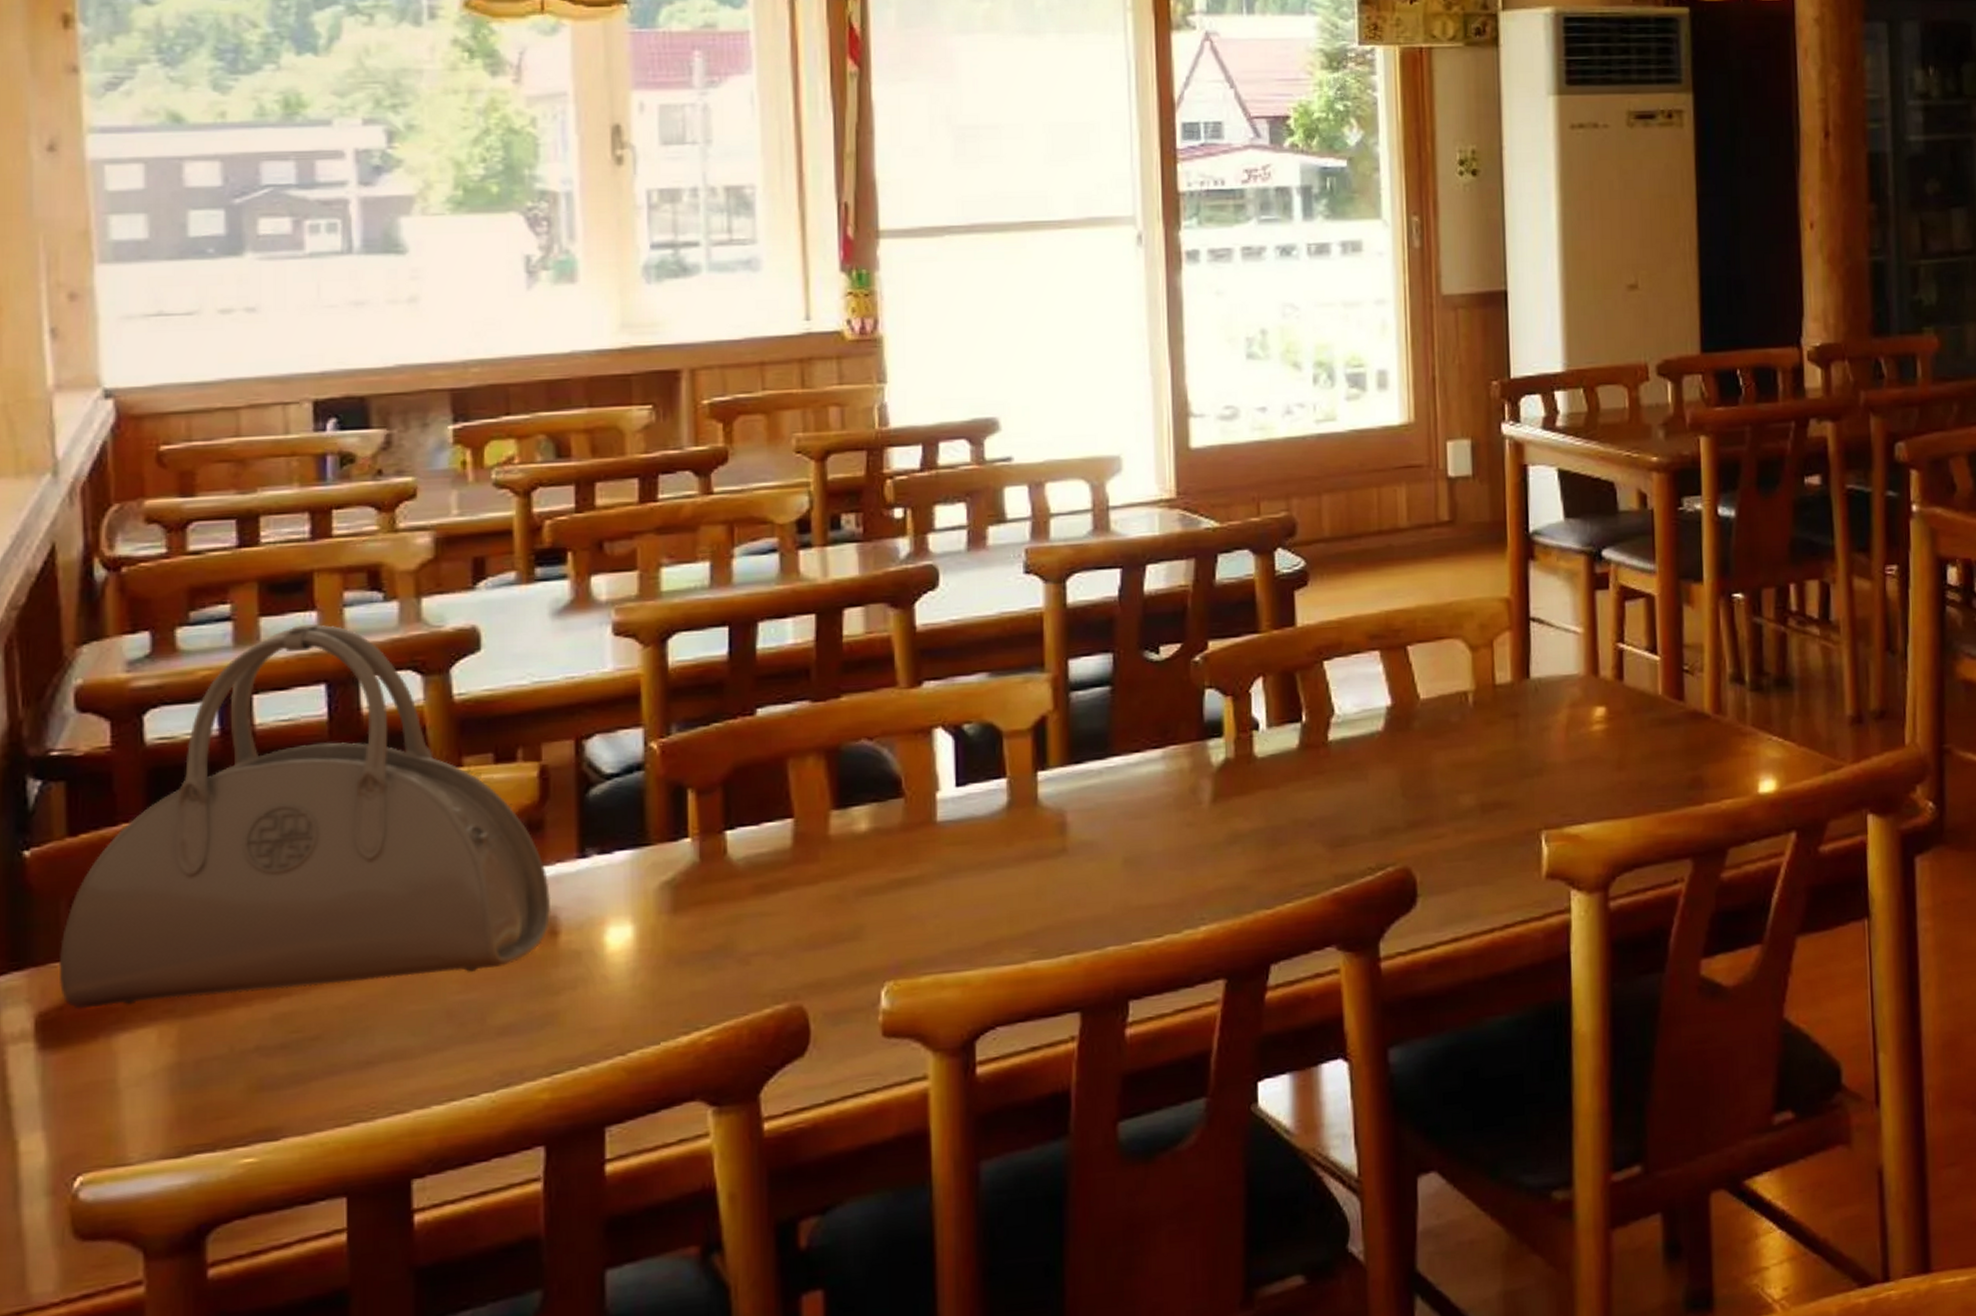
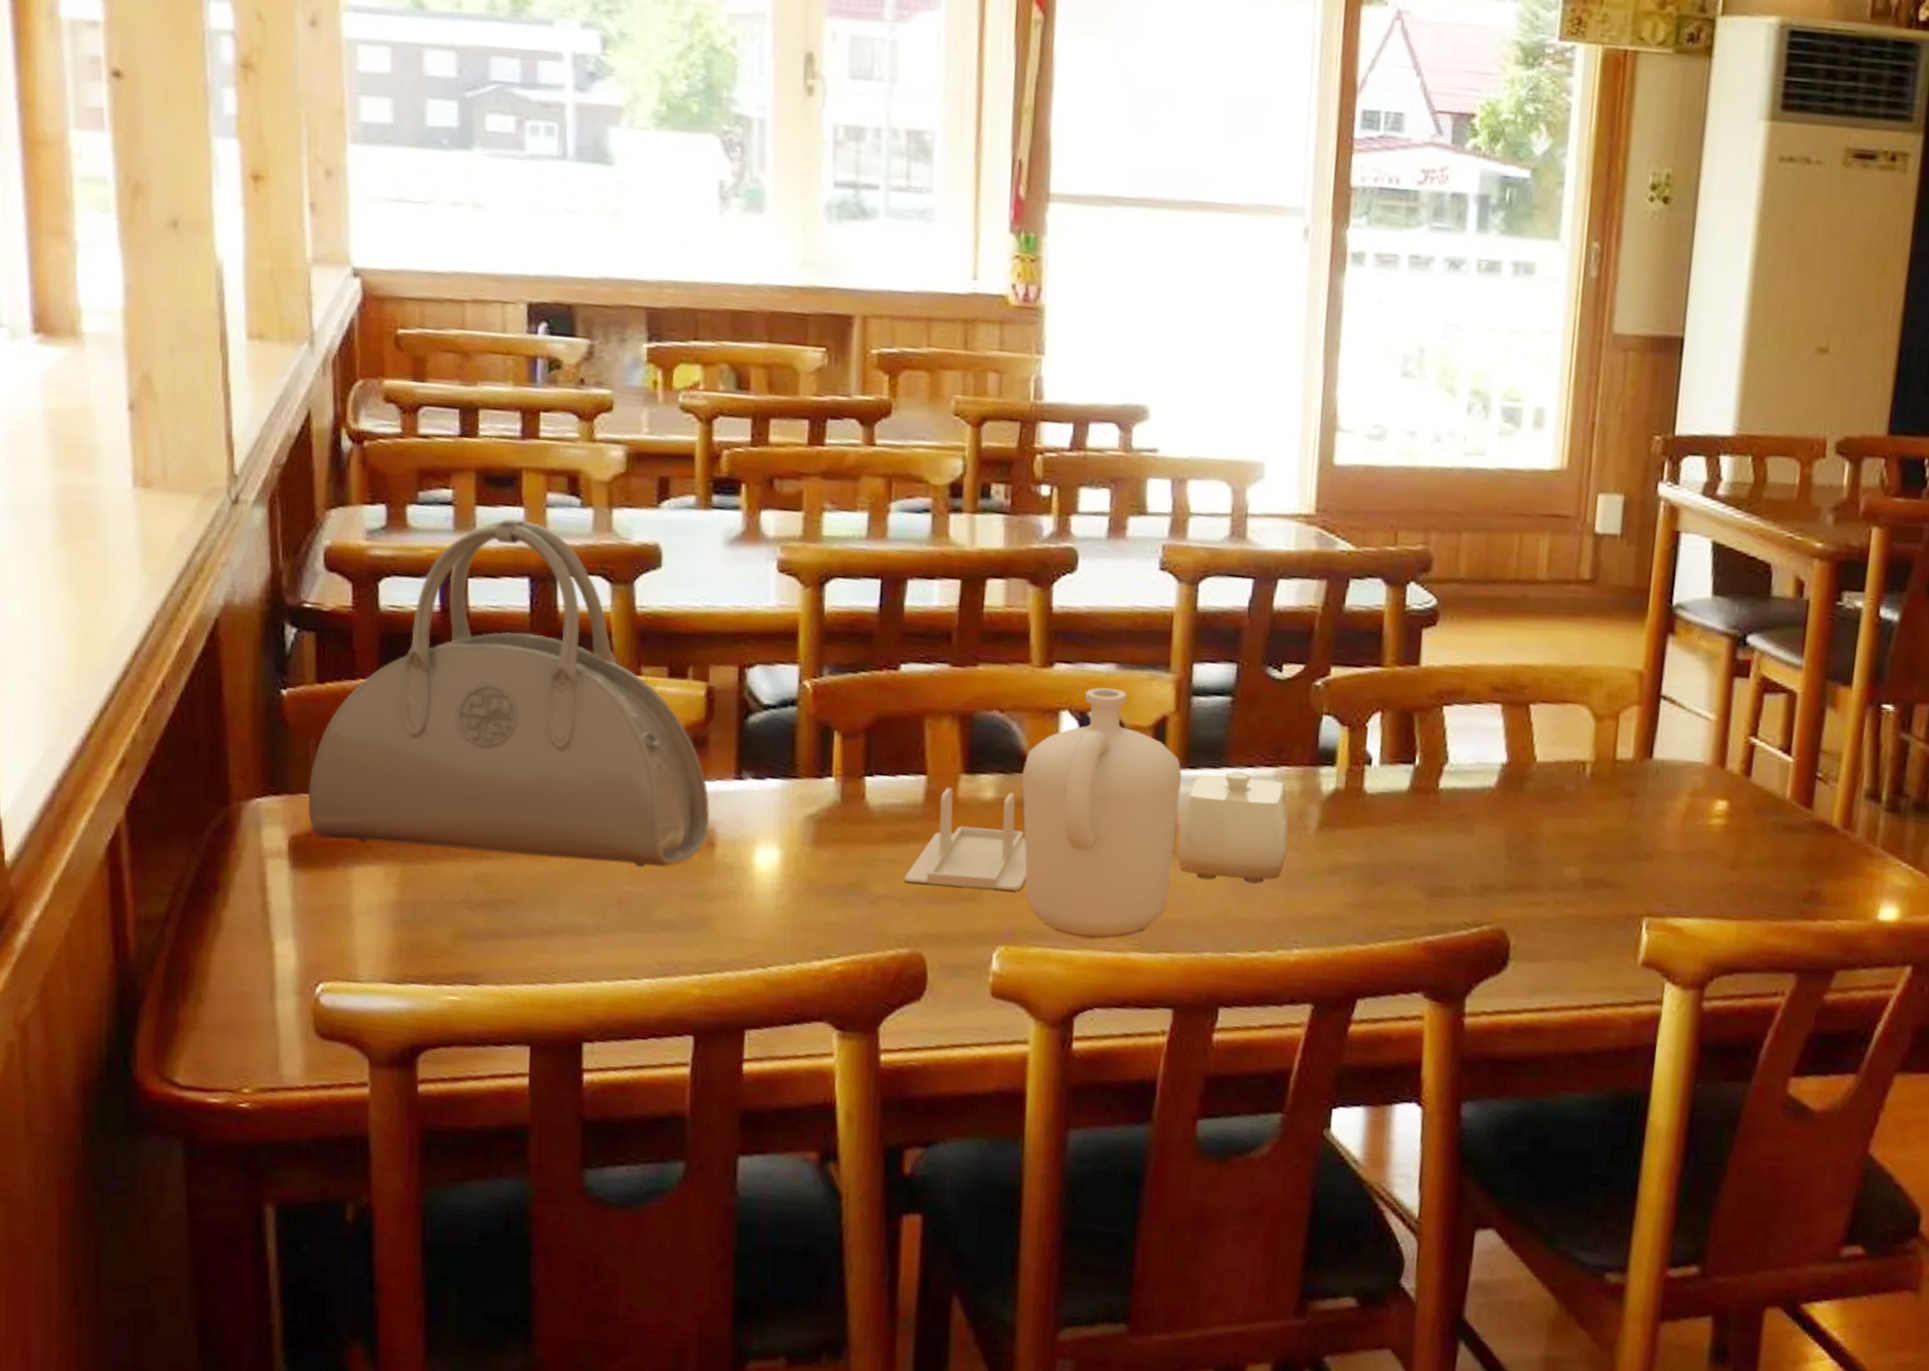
napkin holder: none [776,820,912,934] -> present [904,787,1028,891]
water jug: none [897,697,1067,956] -> present [1022,687,1182,938]
sugar bowl: none [1069,758,1184,874] -> present [1177,771,1290,884]

